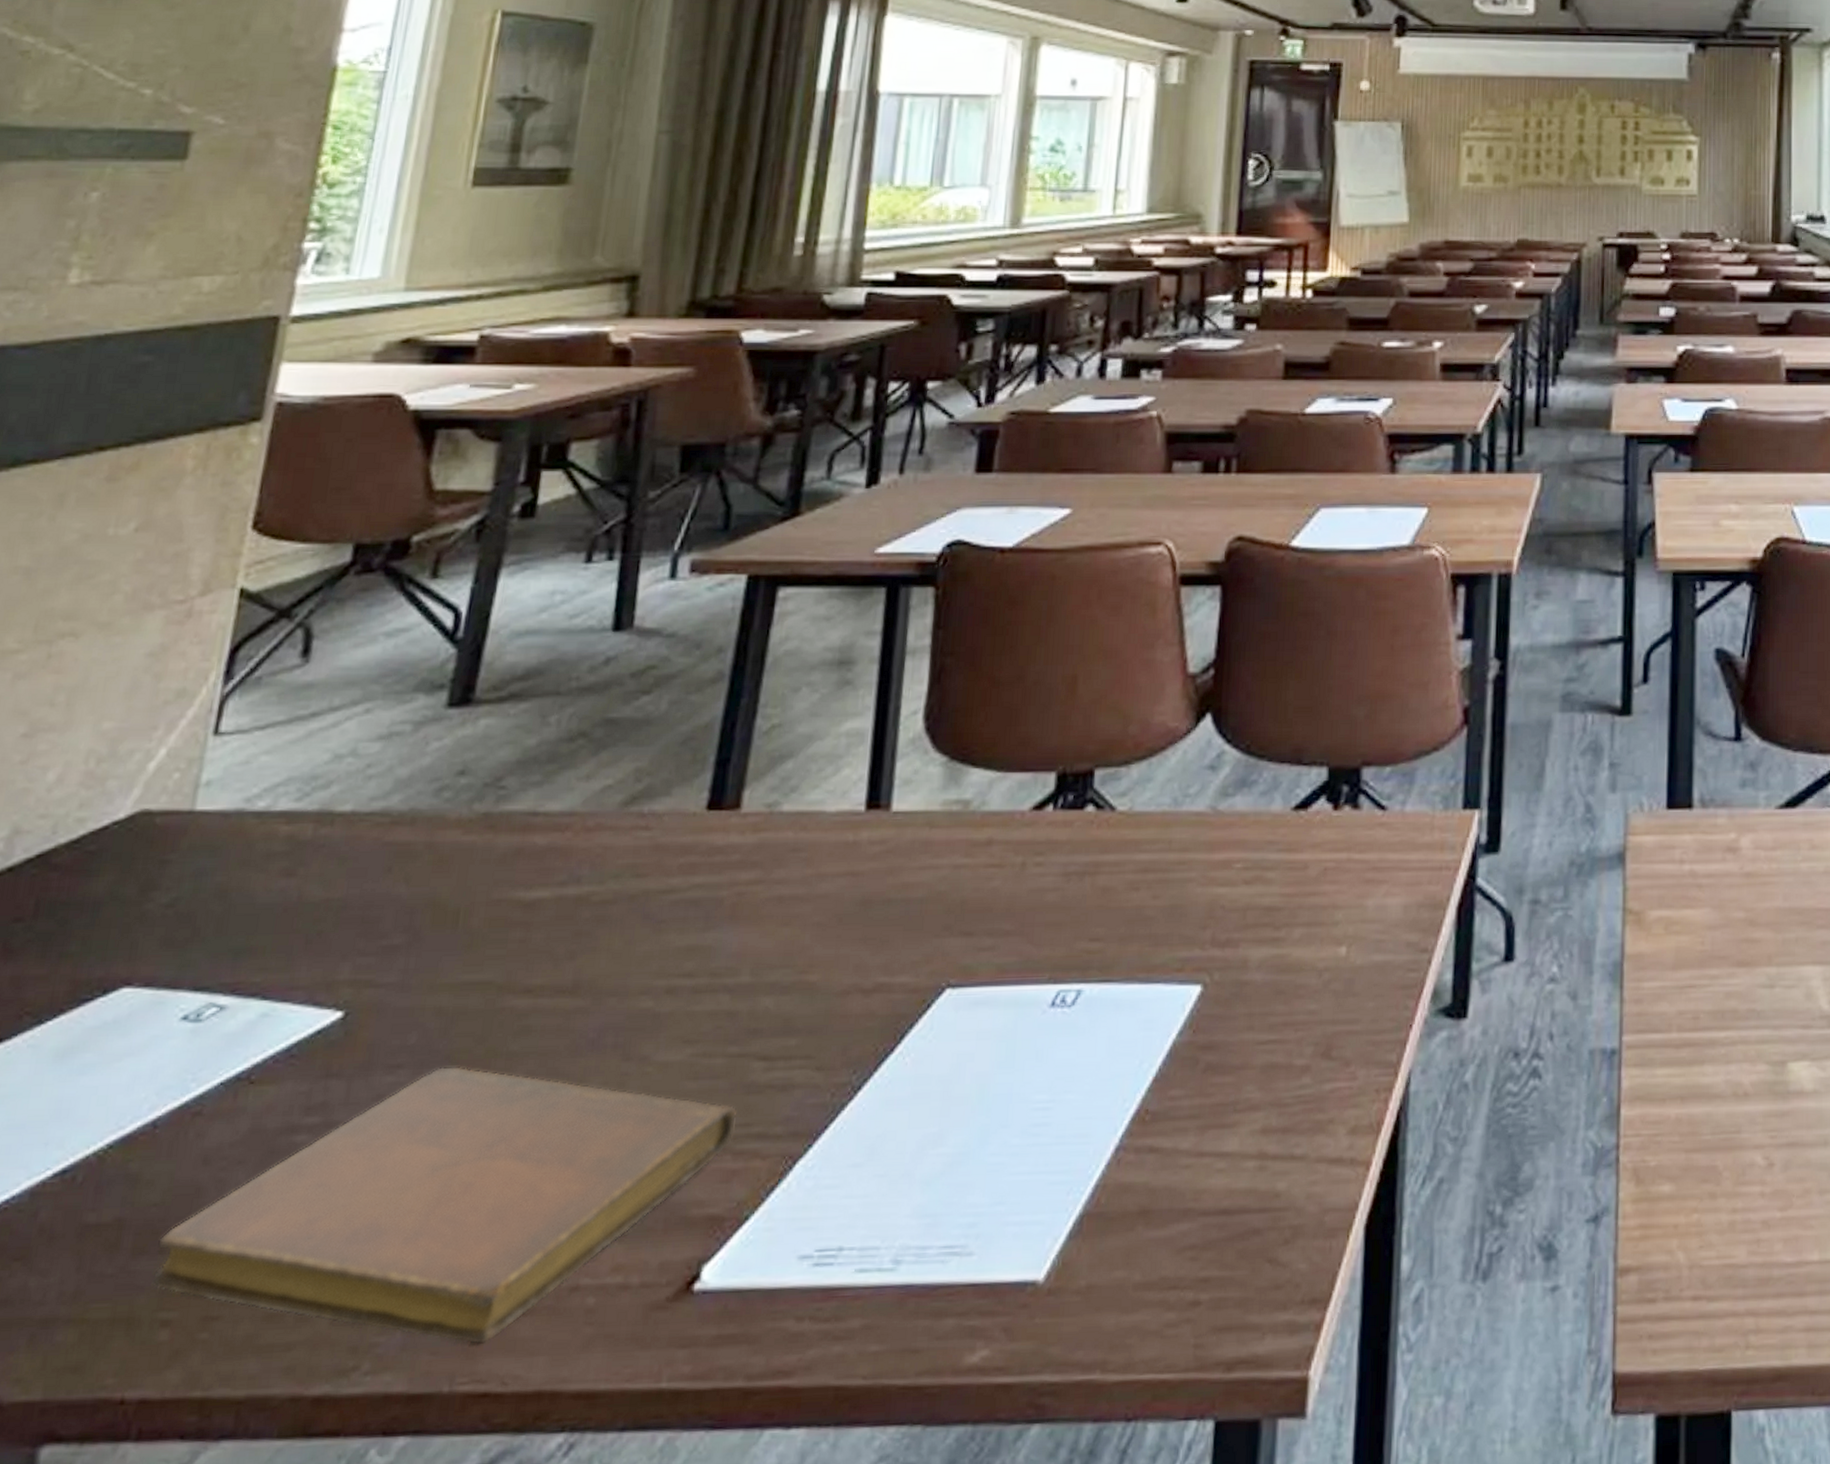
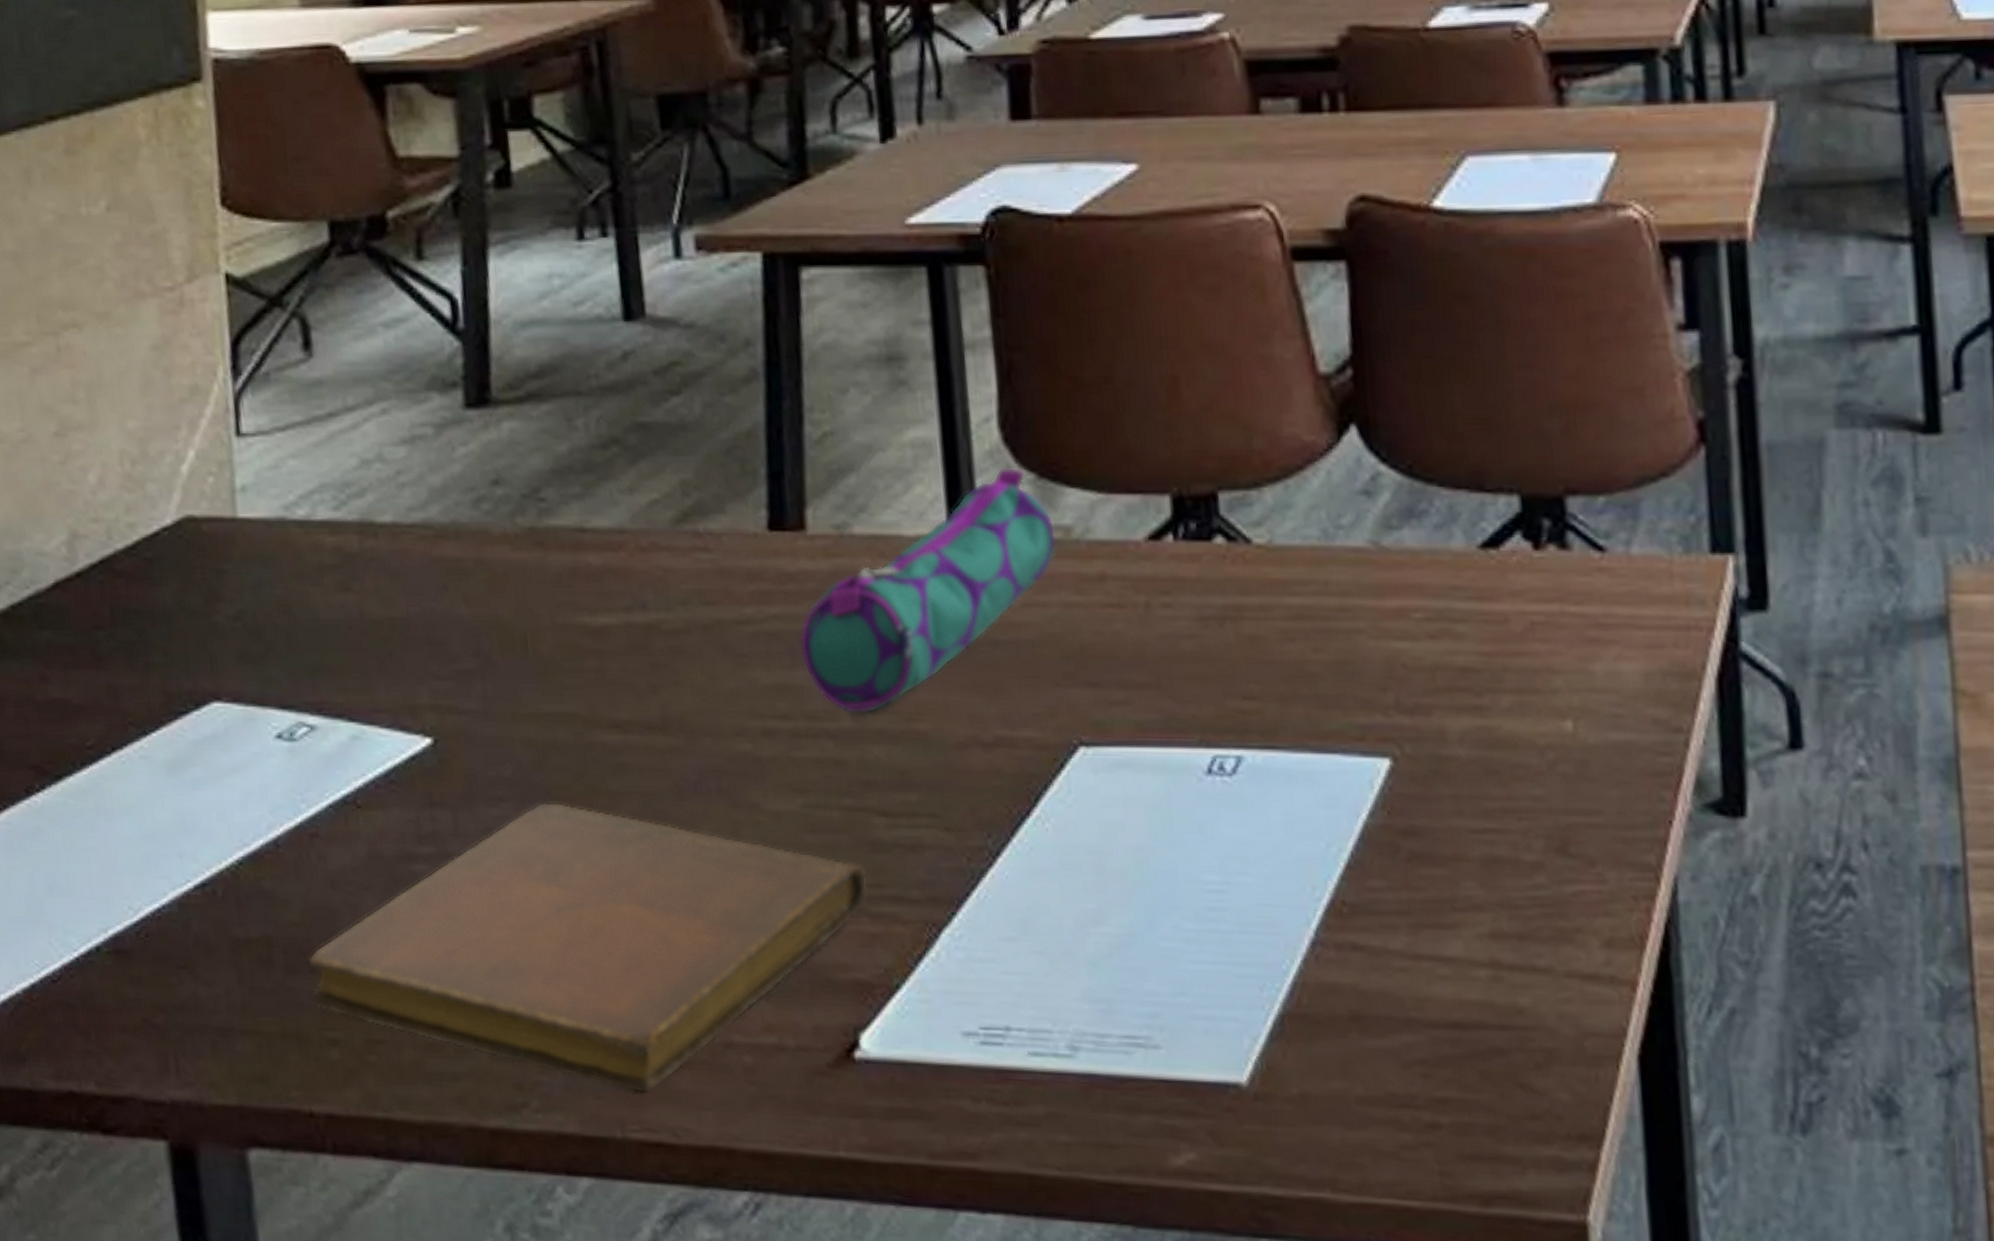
pencil case: none [715,751,957,971] -> present [799,467,1057,716]

